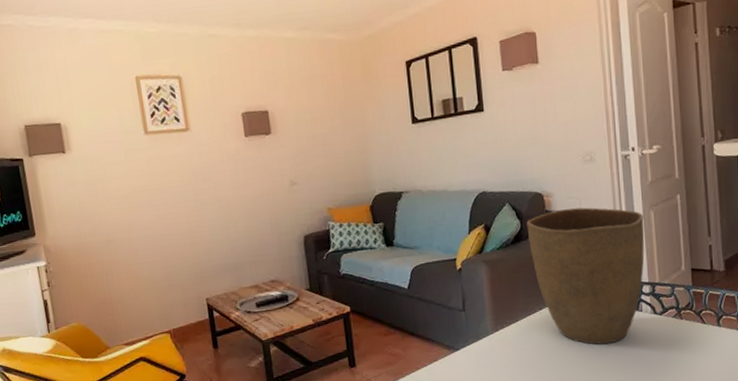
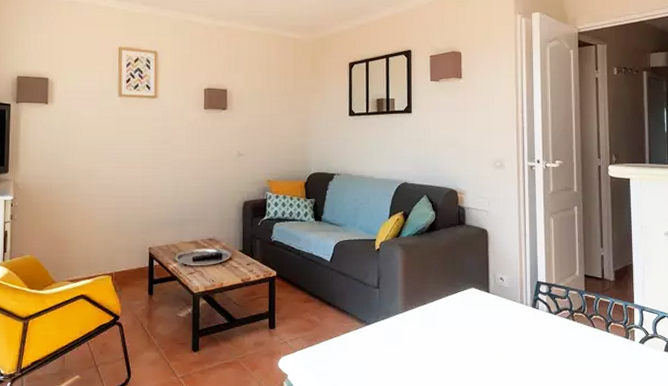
vase: present [526,207,645,345] -> none [441,206,544,336]

